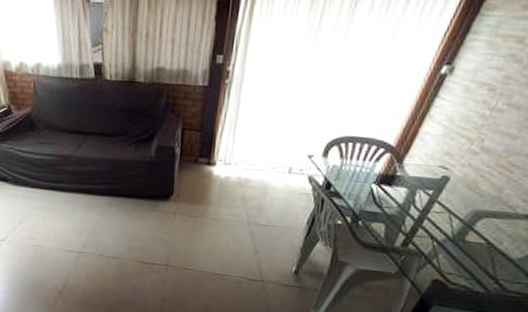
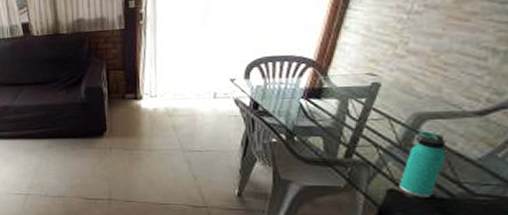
thermos bottle: none [444,228,495,290] -> present [399,131,446,198]

